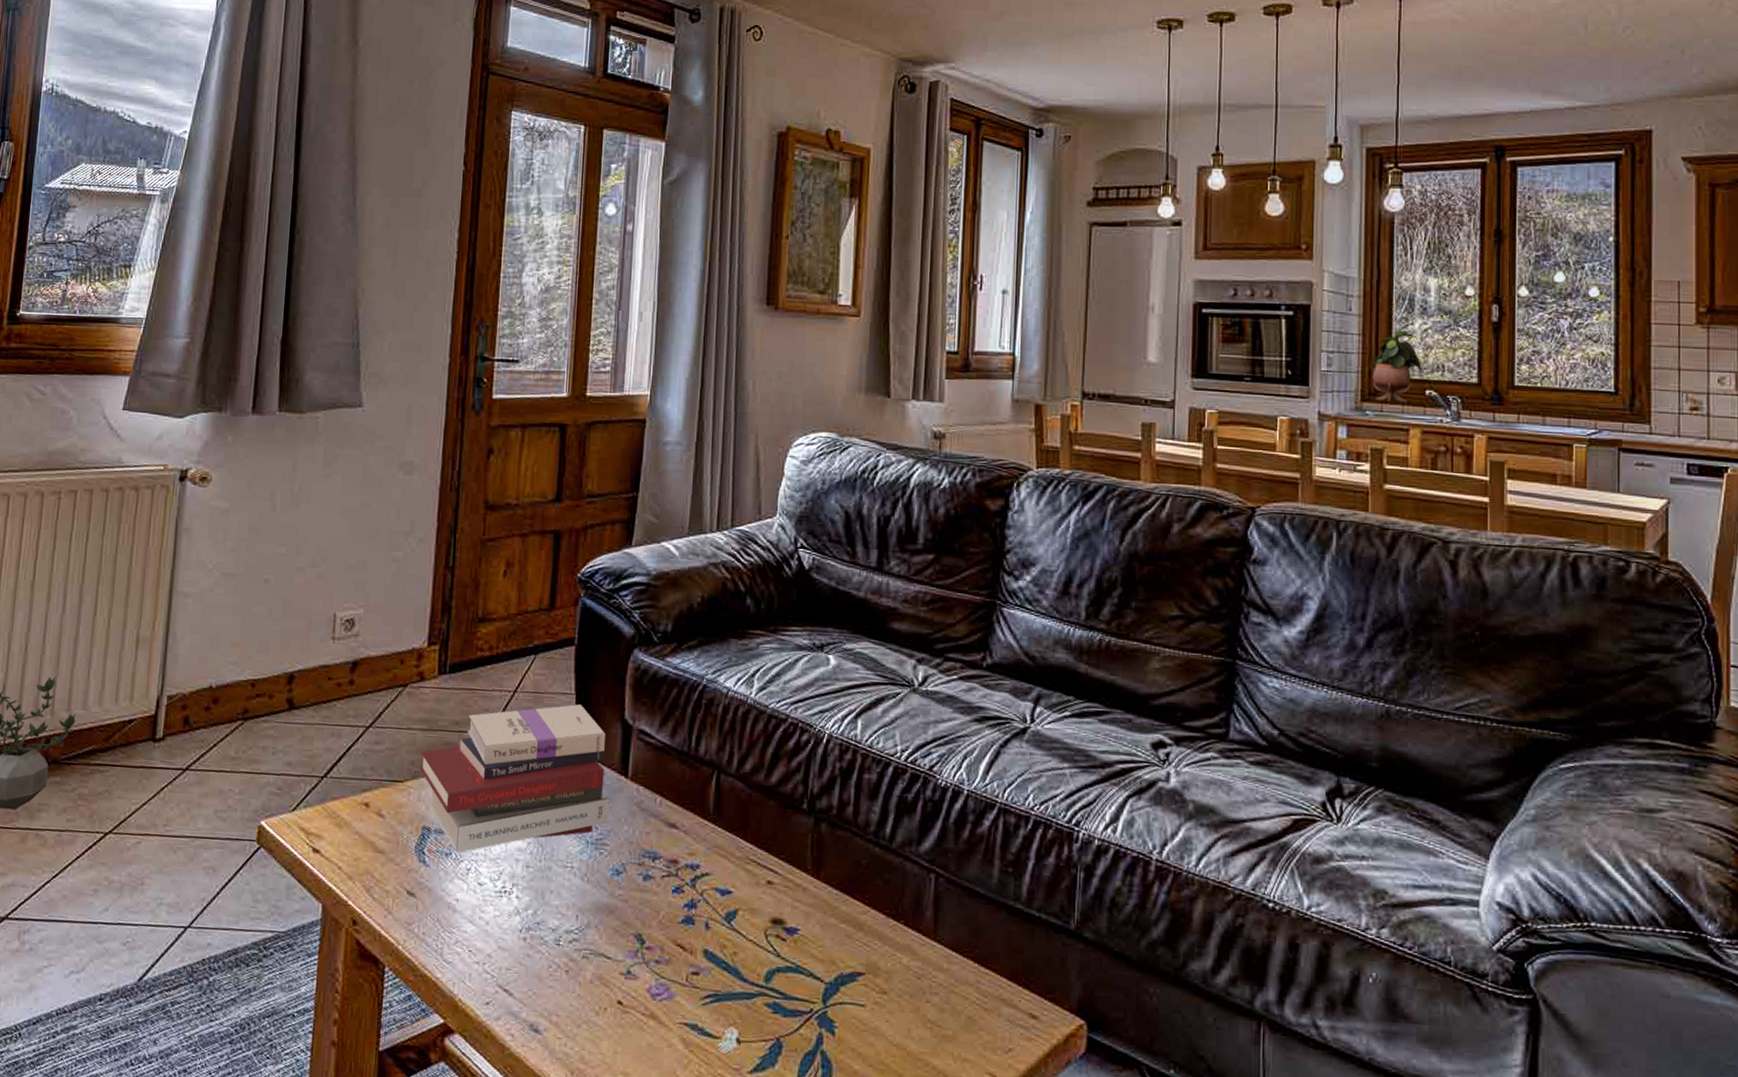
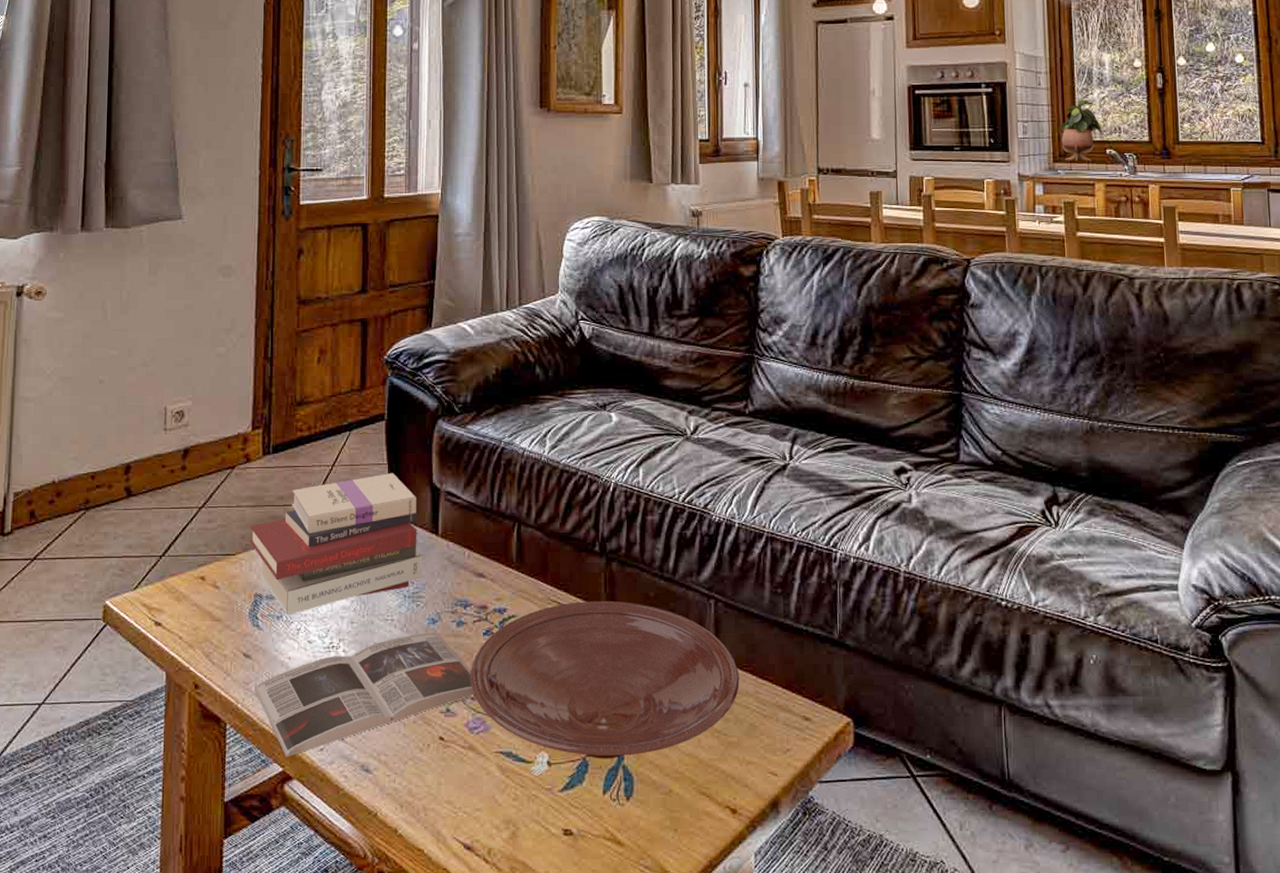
magazine: none [417,884,659,1009] -> present [254,632,475,757]
bowl: none [654,863,959,1043] -> present [470,601,740,759]

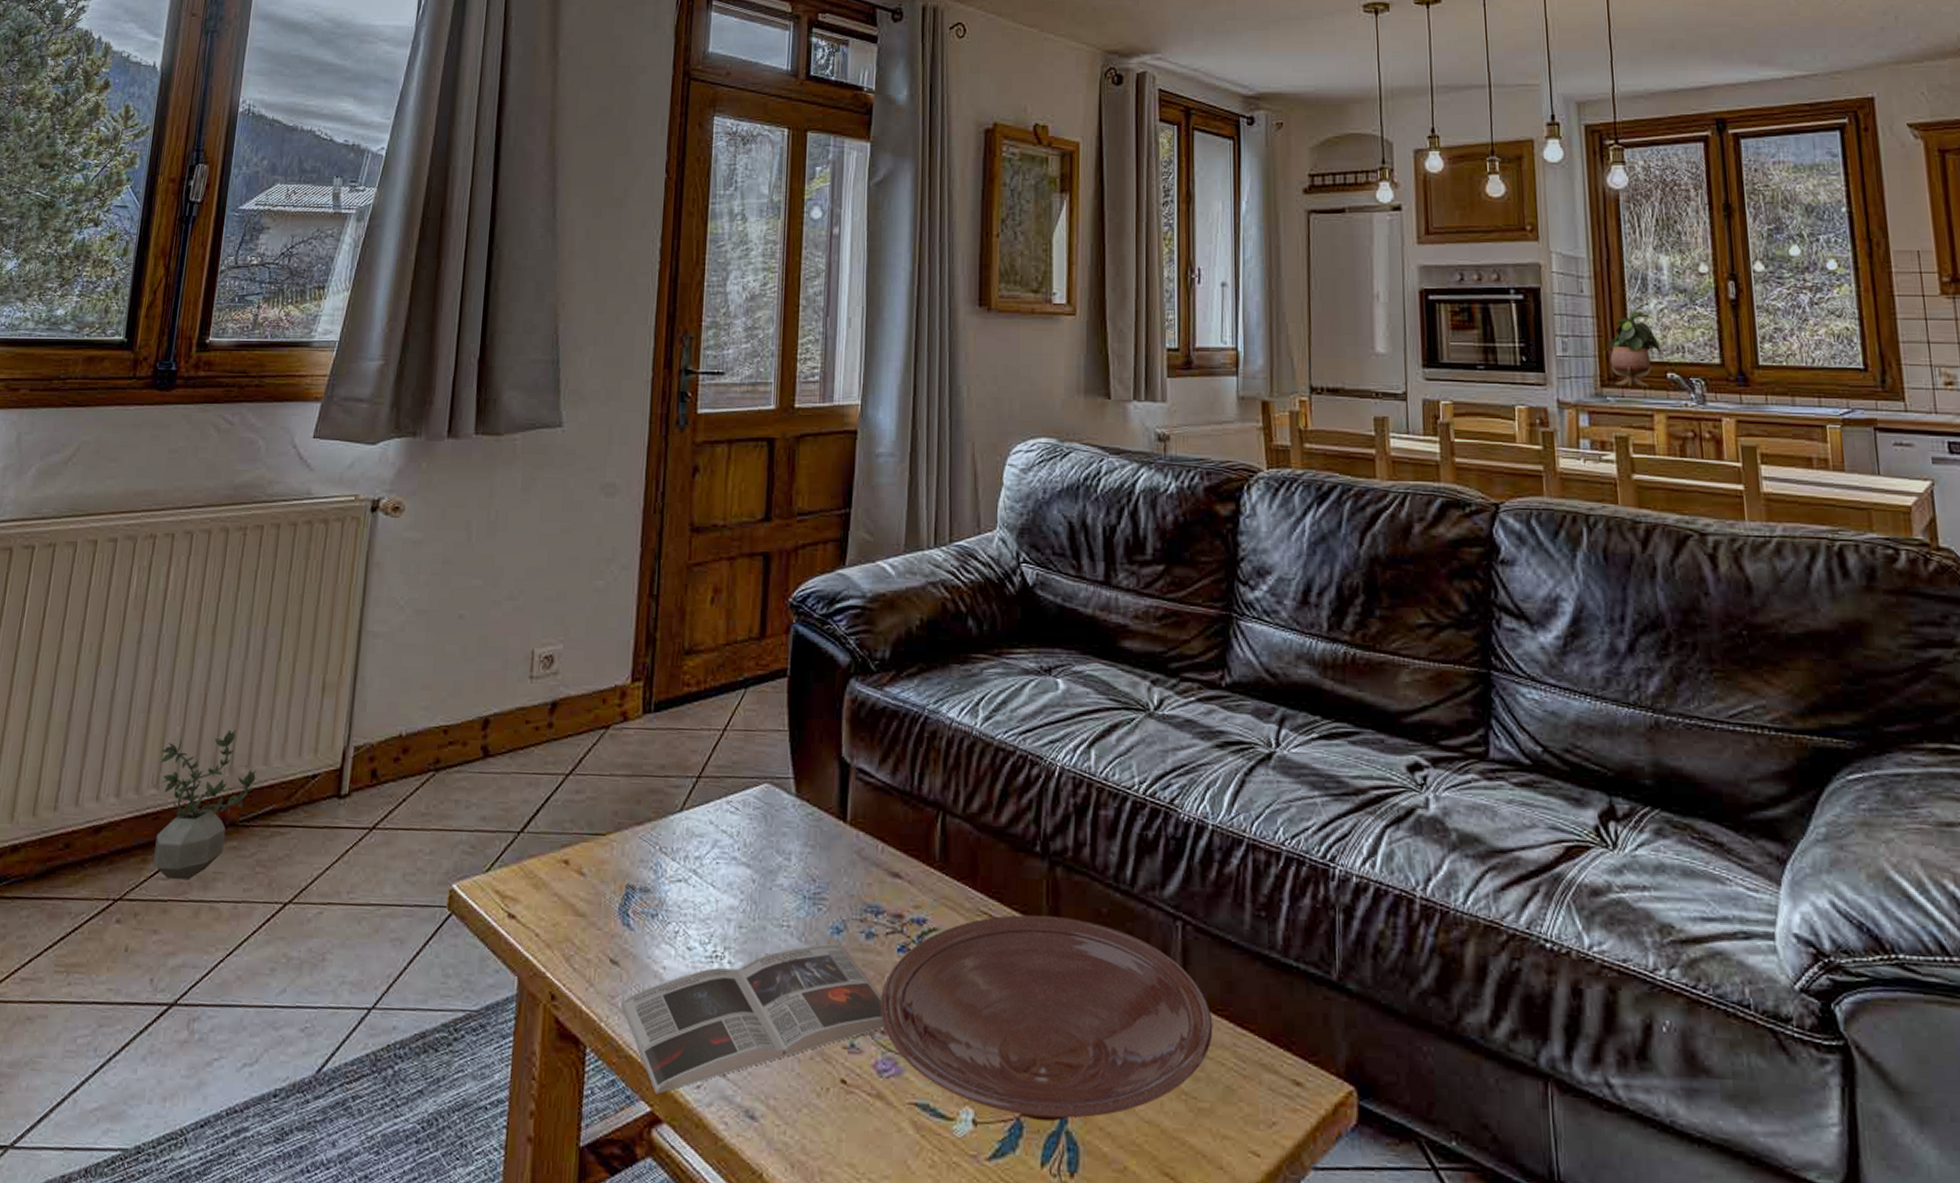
books: present [250,473,423,616] -> none [623,742,828,914]

